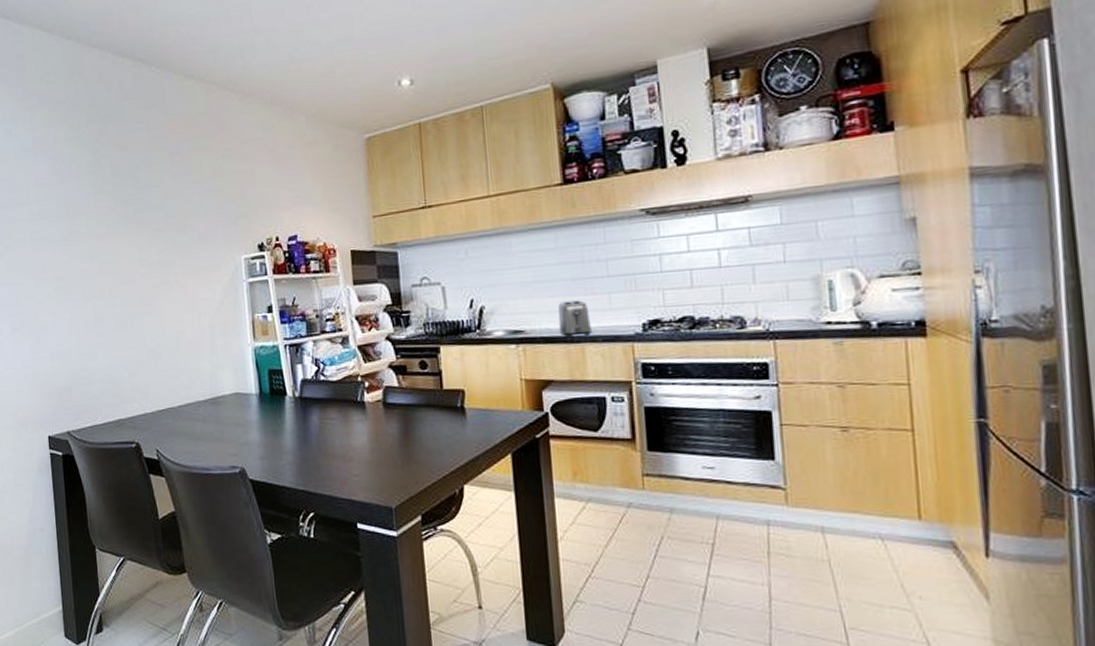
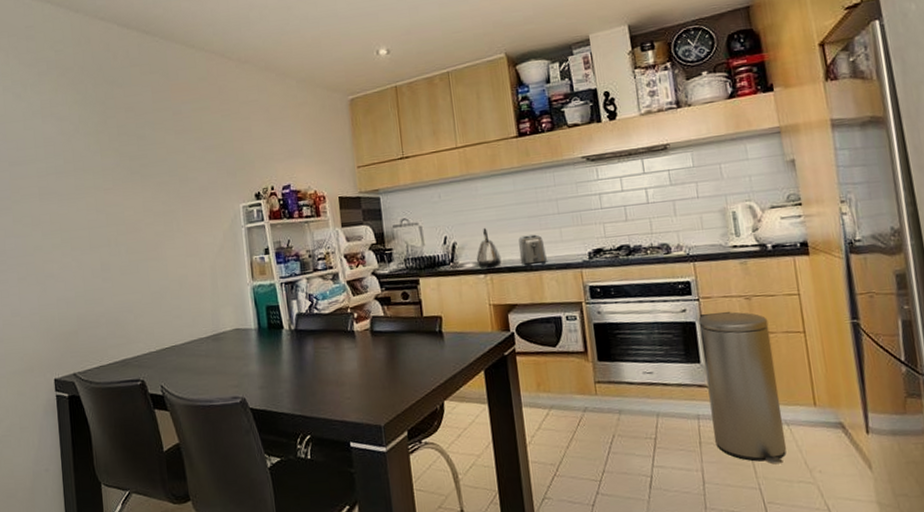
kettle: none [507,290,537,337] -> present [476,227,502,268]
pedal bin: none [775,401,879,585] -> present [698,311,787,465]

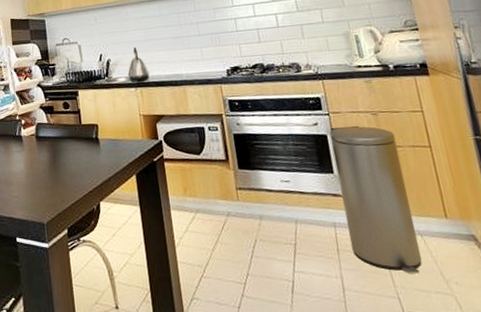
toaster: present [518,234,547,267] -> none [164,53,190,82]

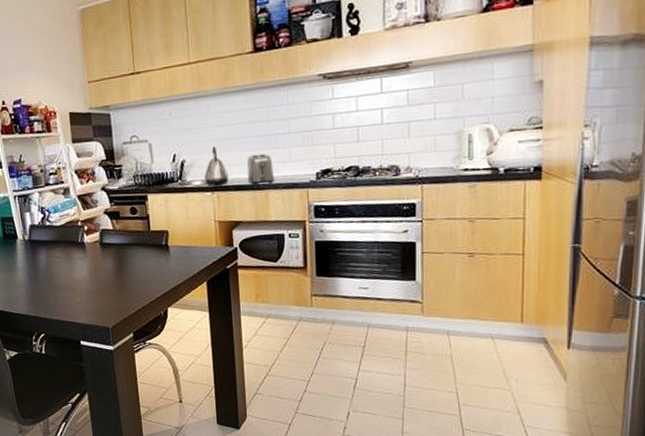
toaster: none [164,53,190,82] -> present [246,153,274,186]
pedal bin: present [329,126,422,274] -> none [419,233,488,373]

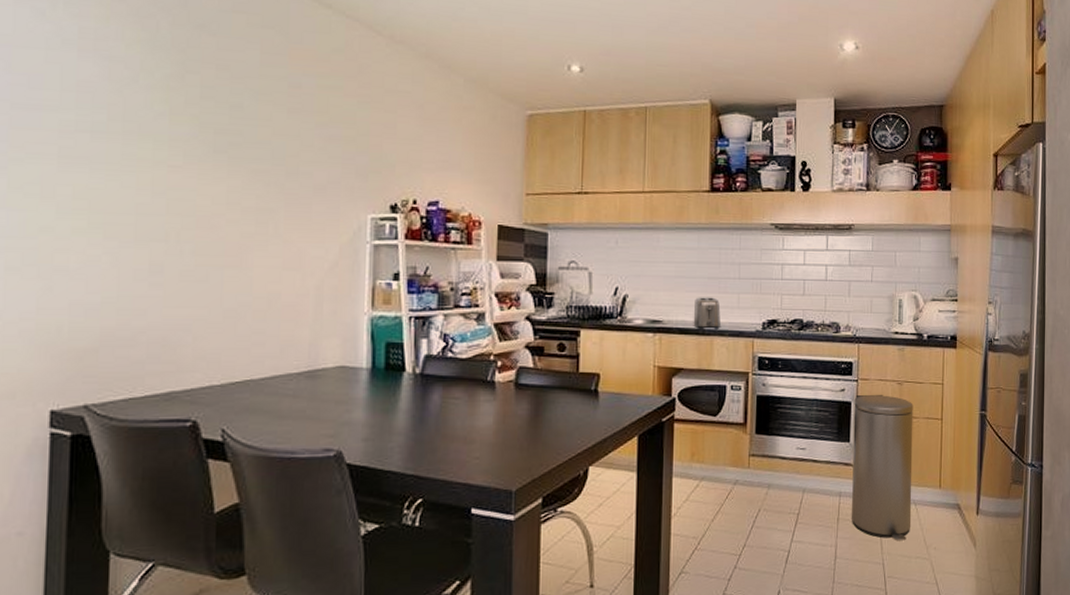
kettle: present [204,145,229,186] -> none [647,282,674,326]
pedal bin: none [419,233,488,373] -> present [852,395,913,541]

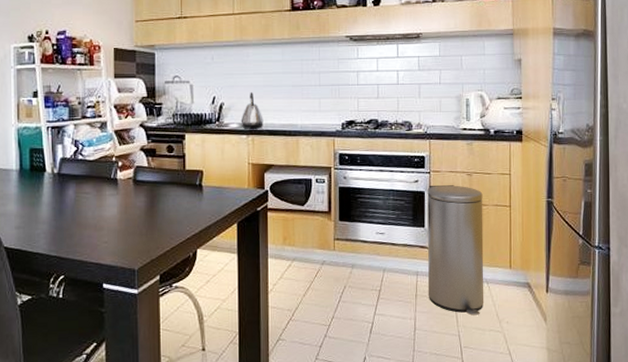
kettle: none [647,282,674,326] -> present [241,91,264,129]
toaster: present [693,297,721,330] -> none [280,102,305,132]

